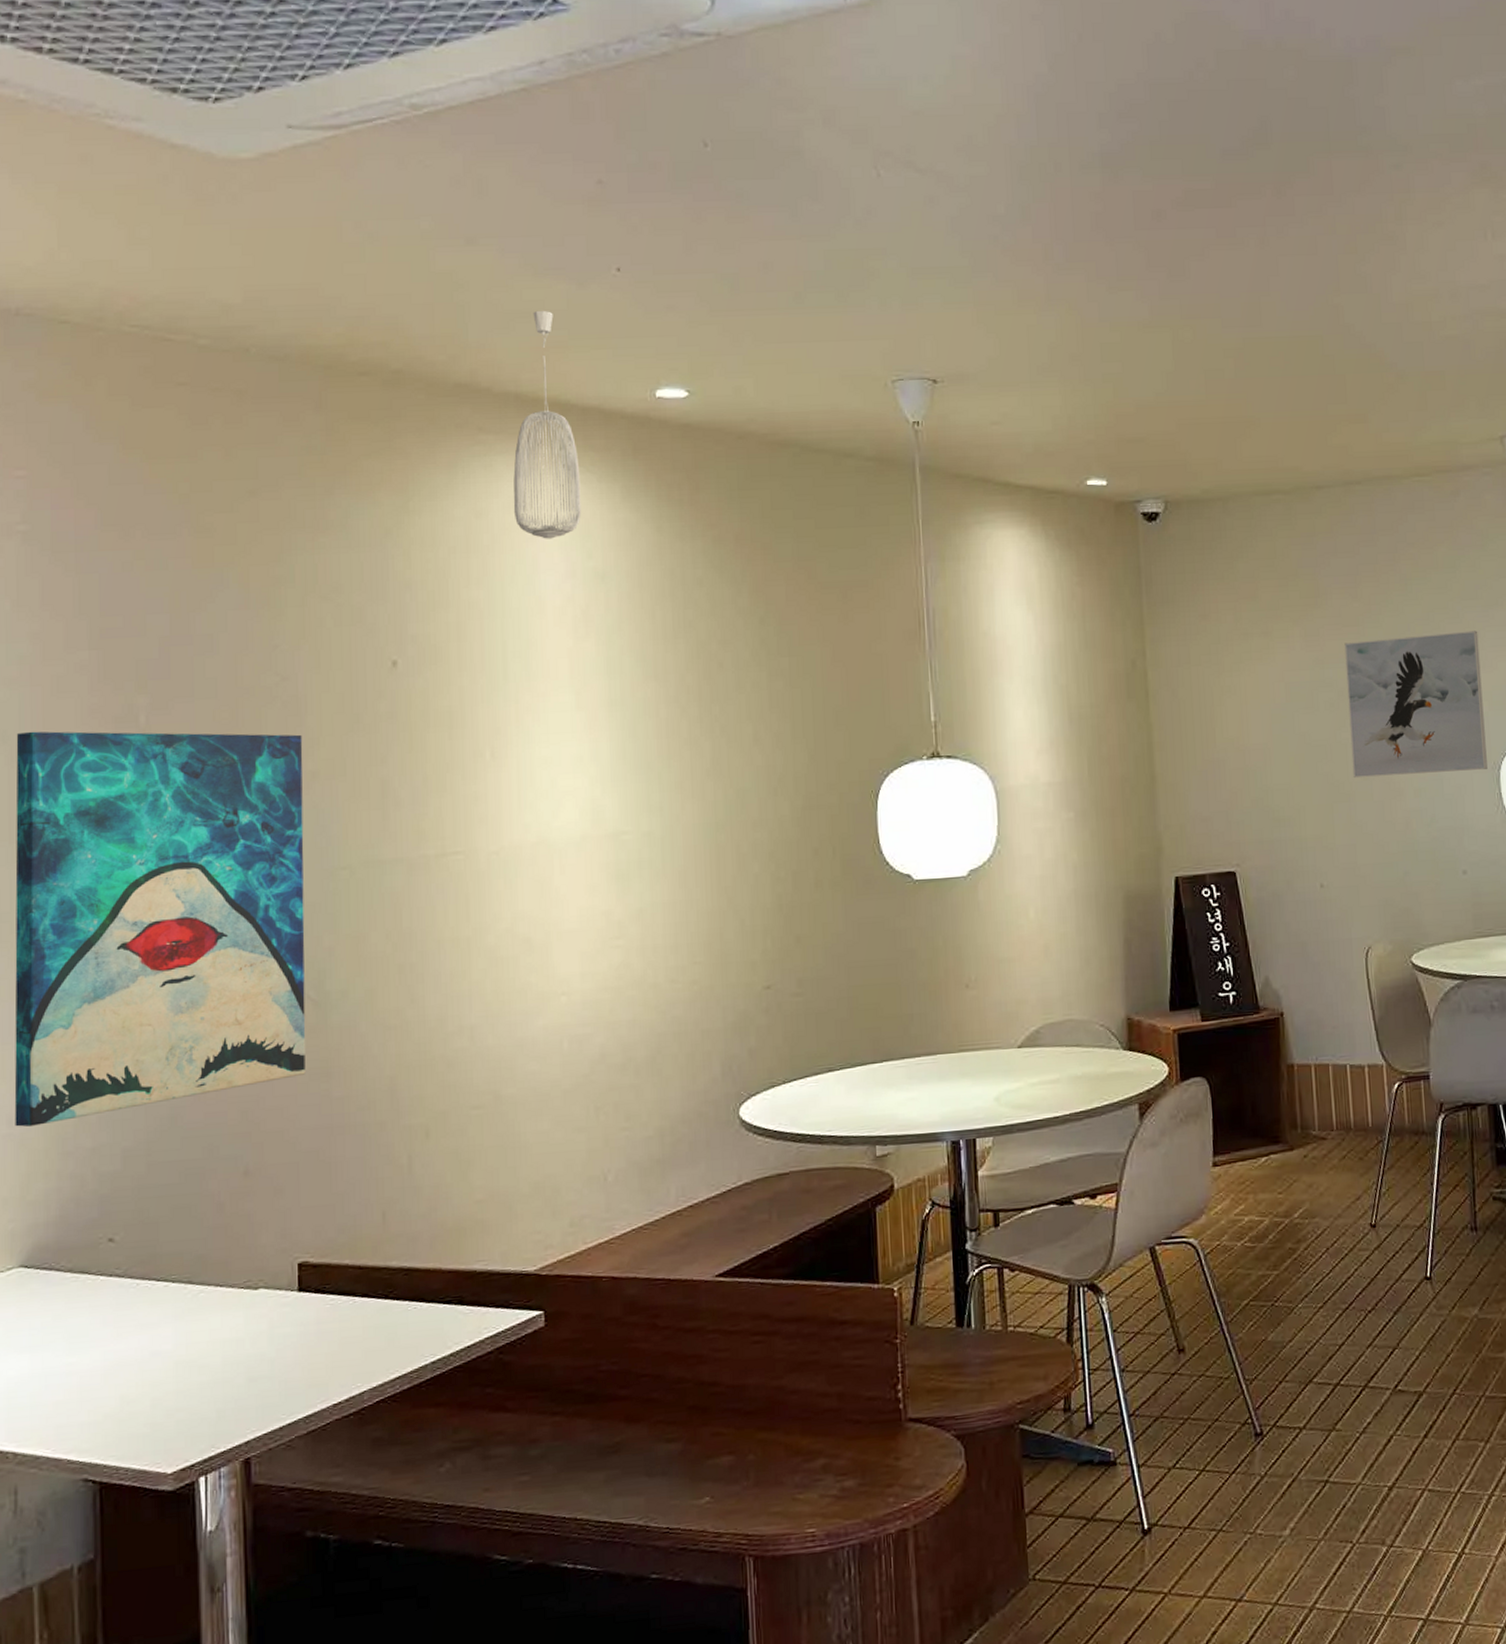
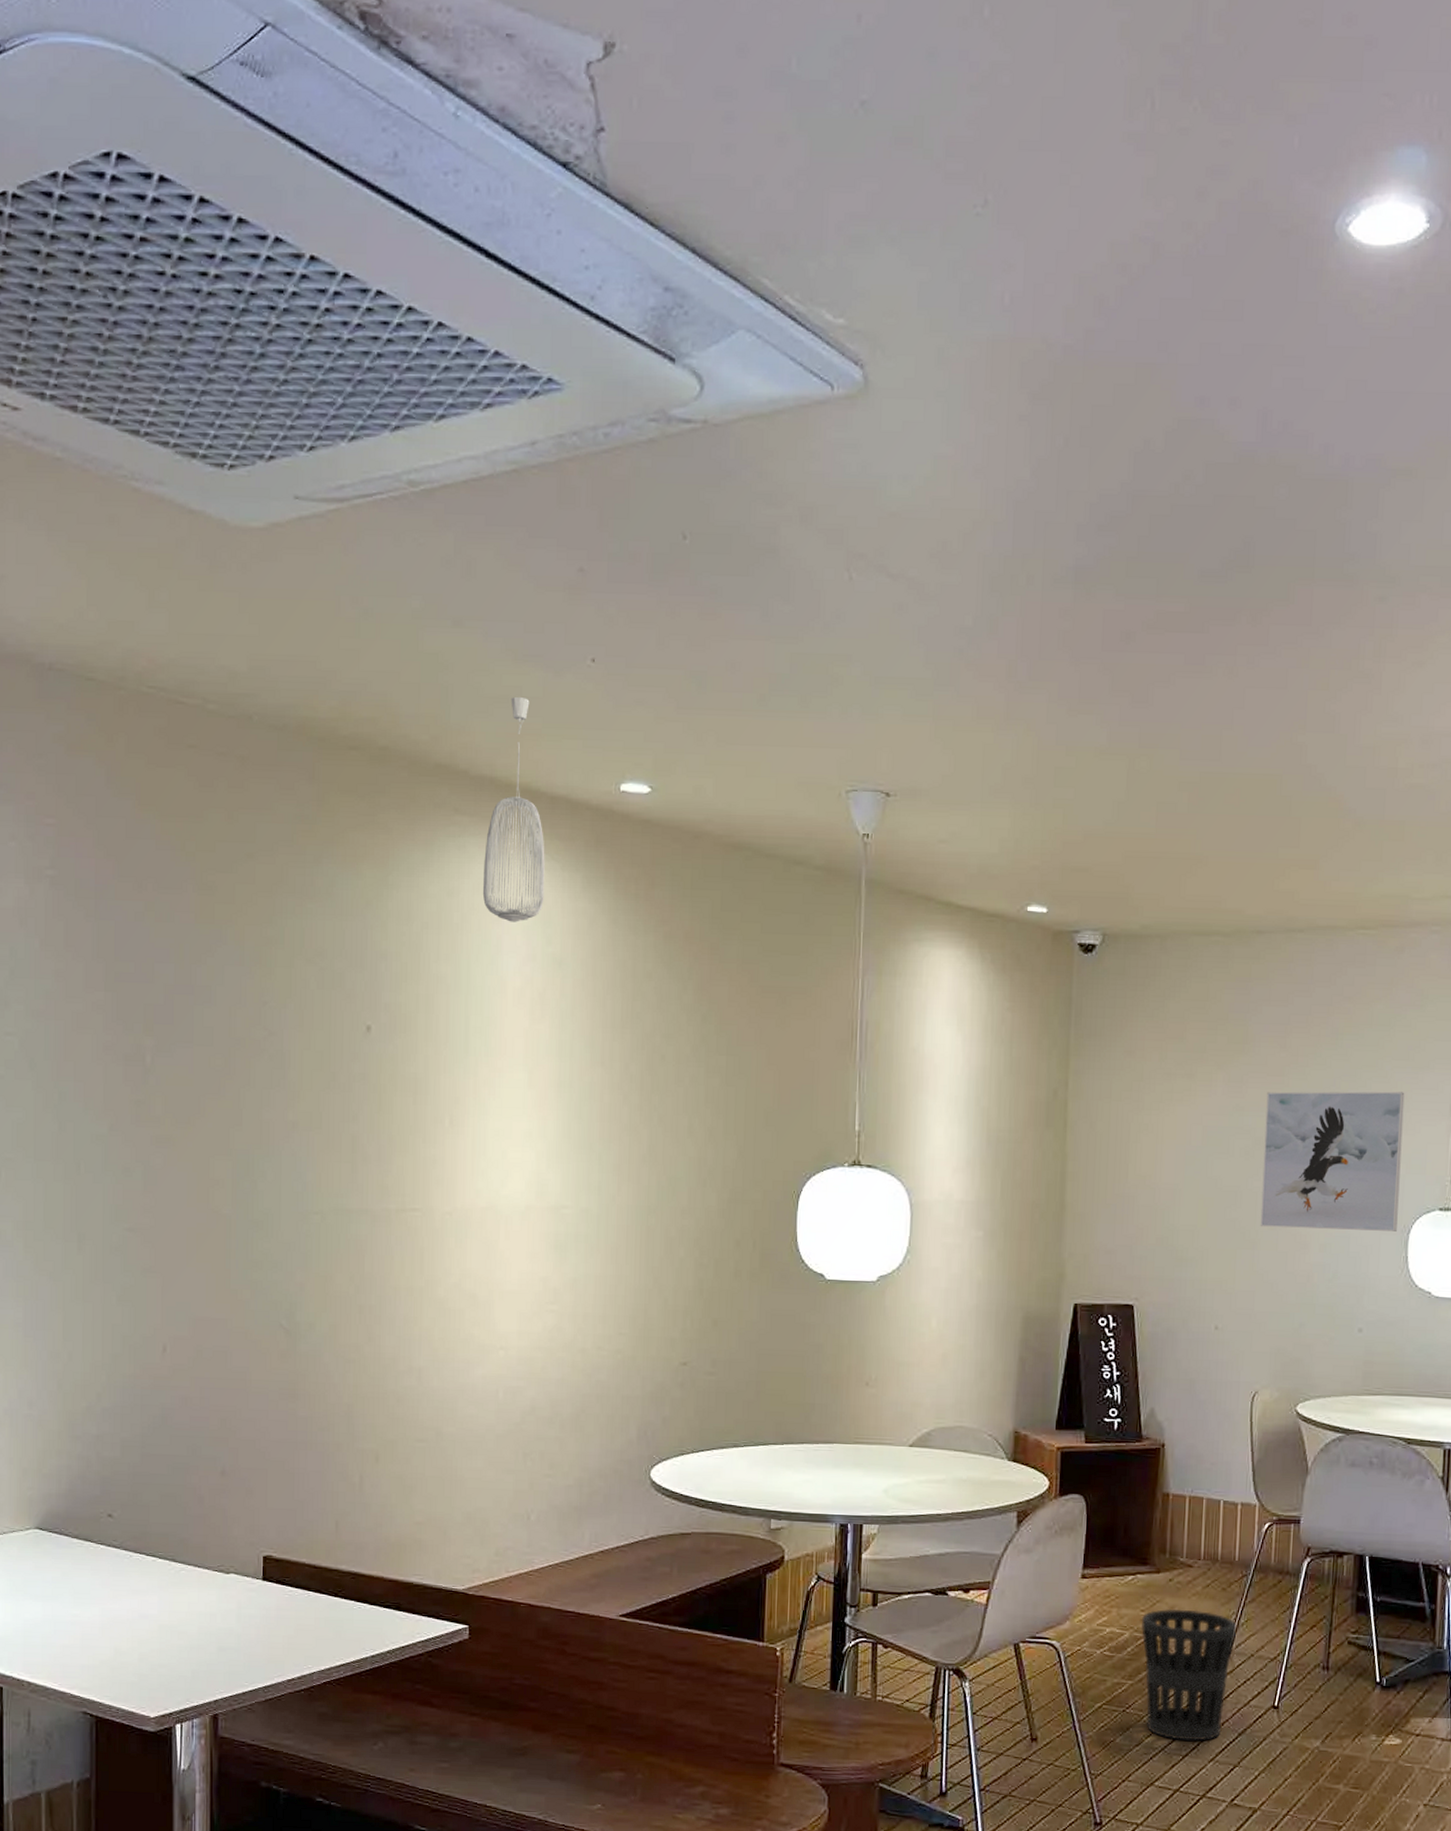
wall art: present [14,731,306,1128] -> none [34,1061,285,1411]
wastebasket: none [1279,1184,1379,1329] -> present [1141,1608,1236,1741]

